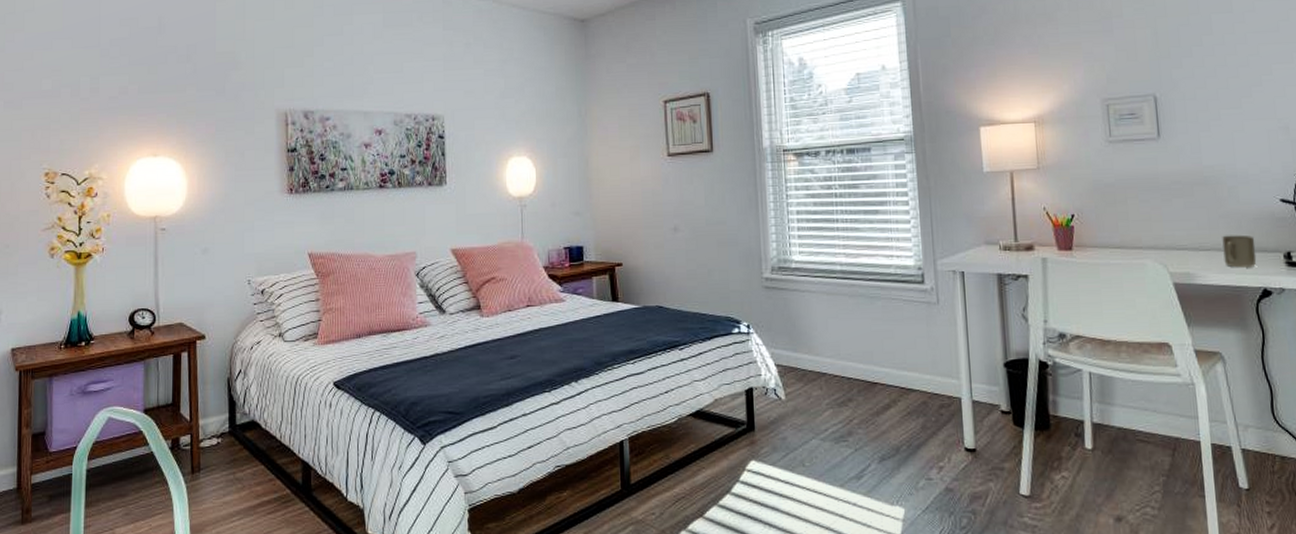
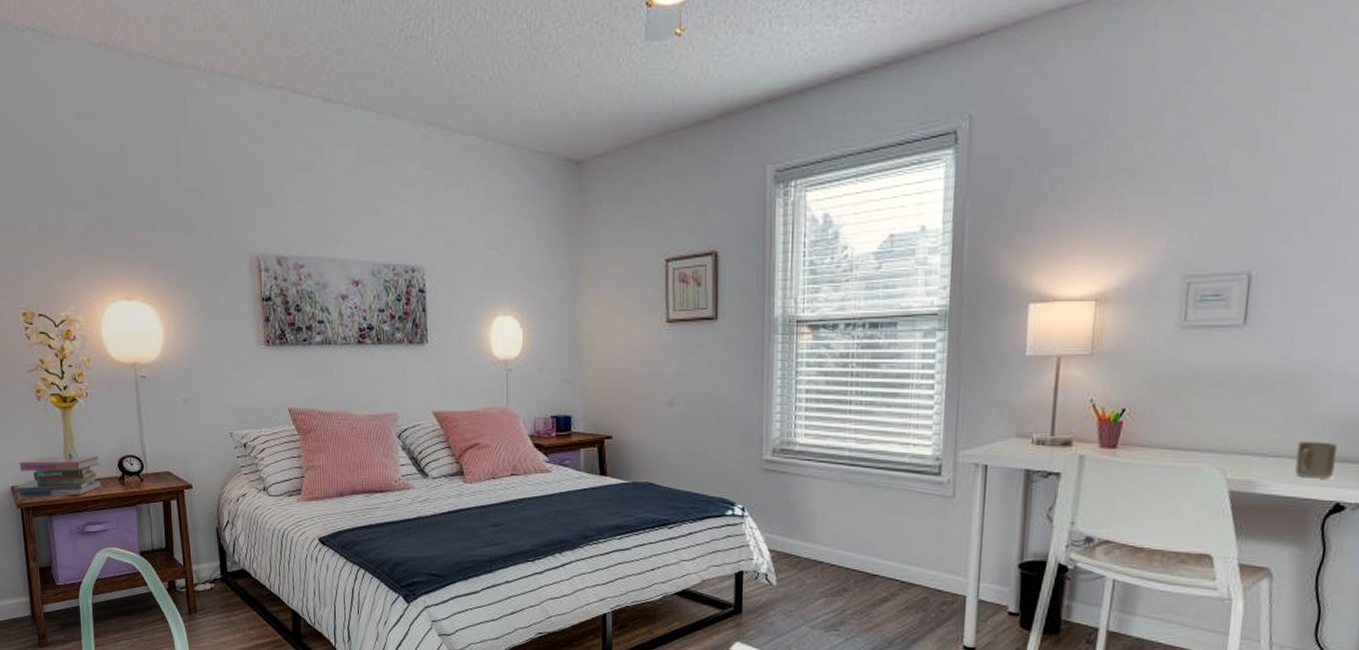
books: none [12,311,110,359] -> present [12,455,101,497]

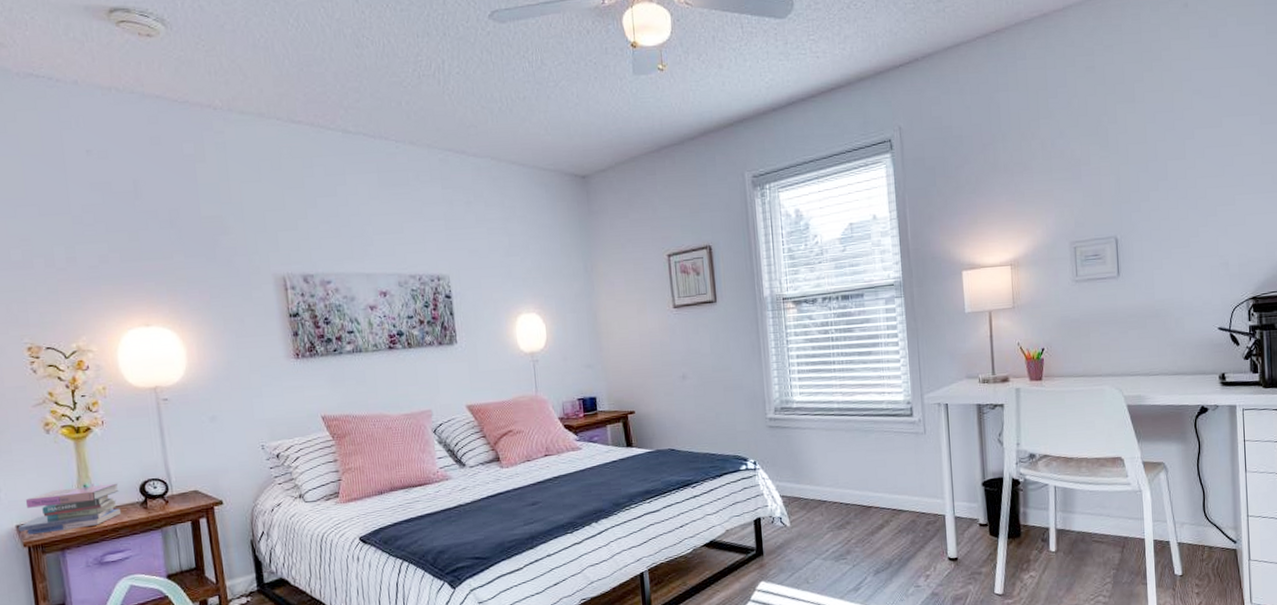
mug: present [1295,441,1338,479] -> none [1169,360,1197,389]

